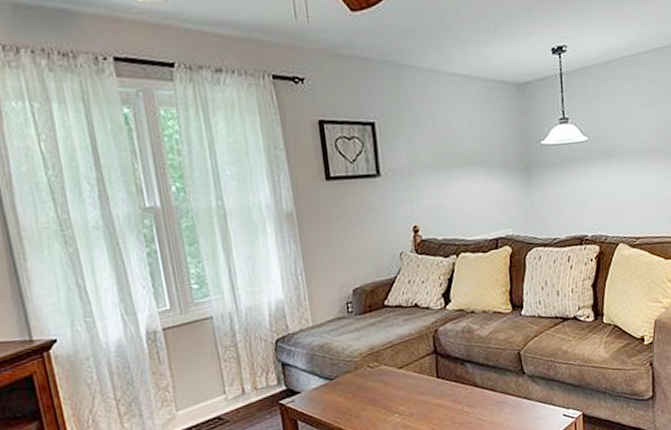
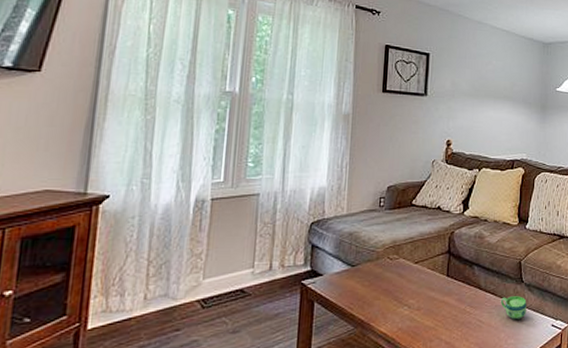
cup: none [501,389,533,414] -> present [500,296,527,320]

